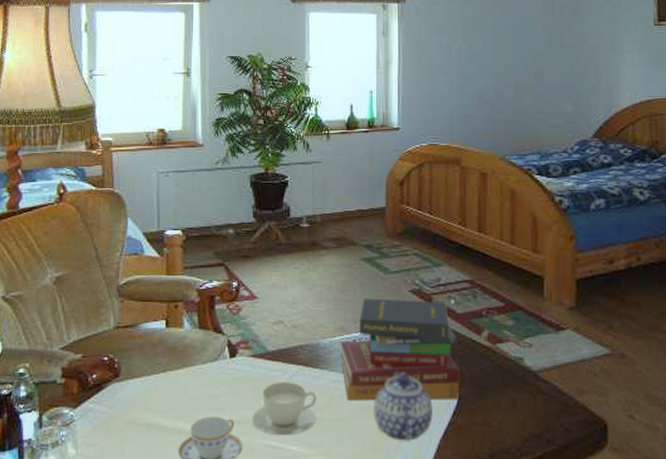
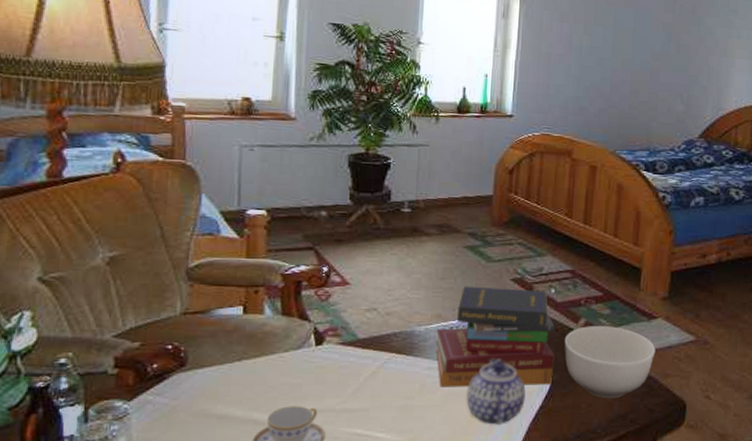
teacup: present [252,382,317,436] -> none [337,369,409,424]
bowl: none [468,338,567,415] -> present [564,326,656,398]

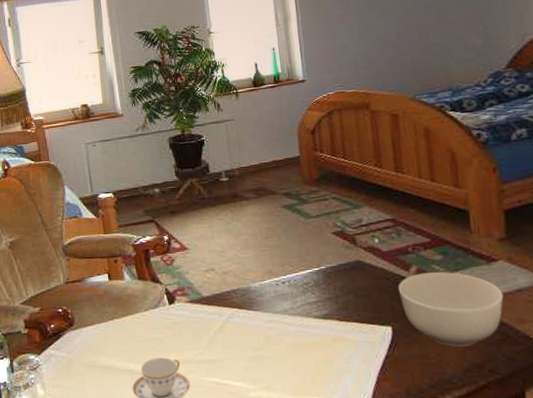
books: present [436,286,555,387] -> none [270,241,393,339]
teapot: present [466,358,526,425] -> none [308,309,369,374]

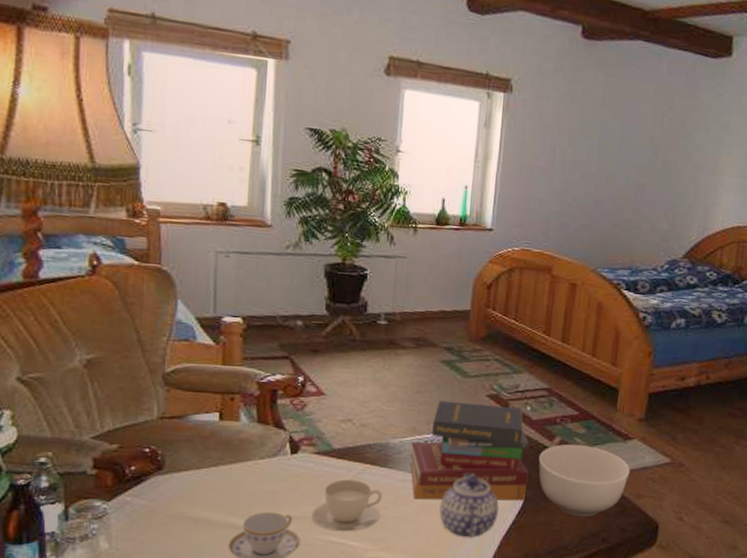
teacup: none [195,324,255,373] -> present [312,479,383,532]
books: none [270,241,393,339] -> present [410,400,530,501]
teapot: none [308,309,369,374] -> present [439,473,499,538]

